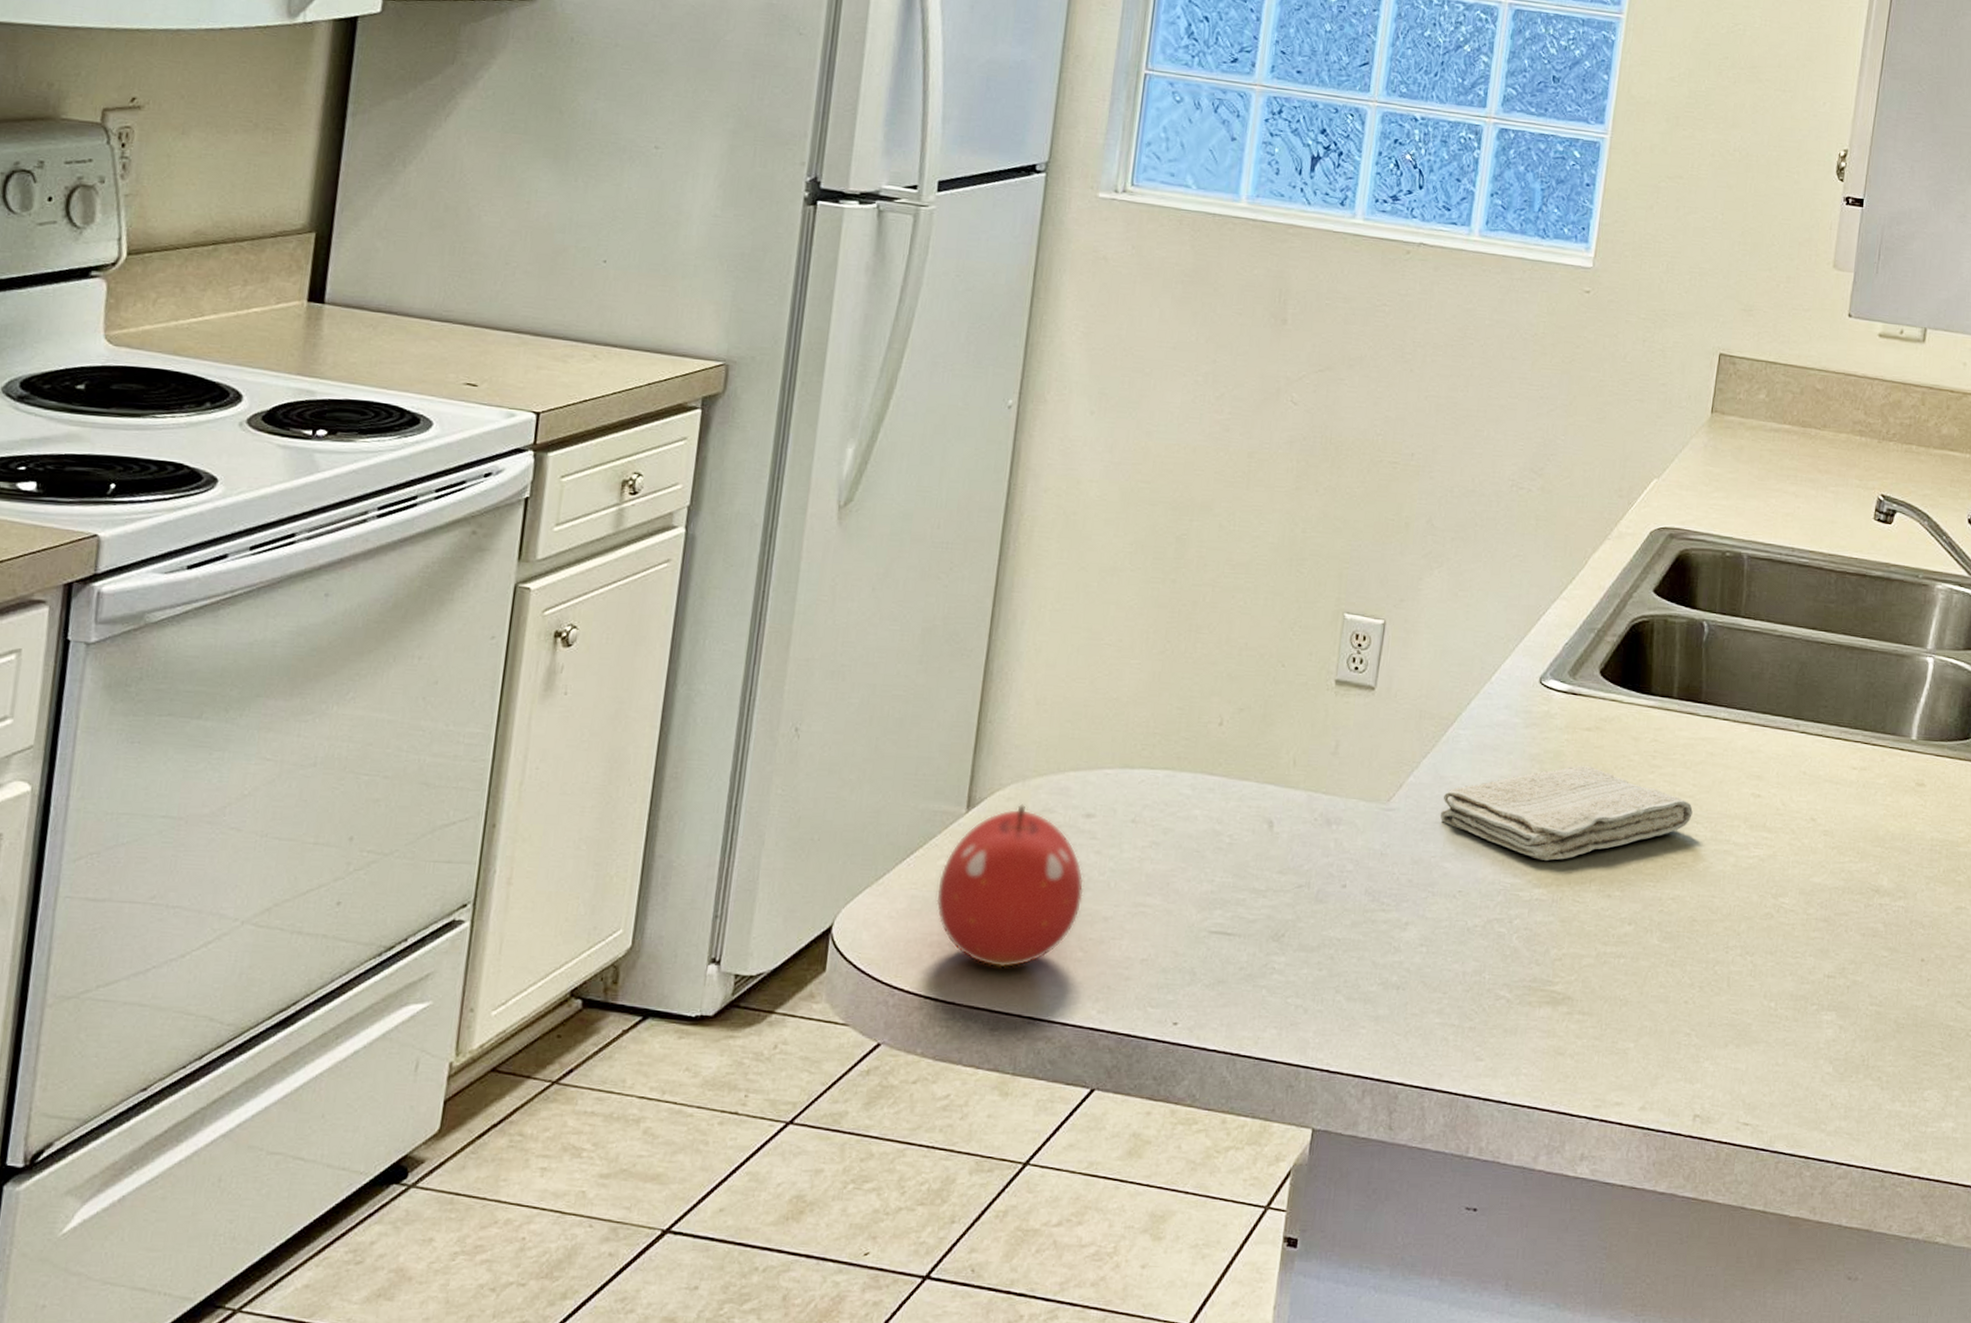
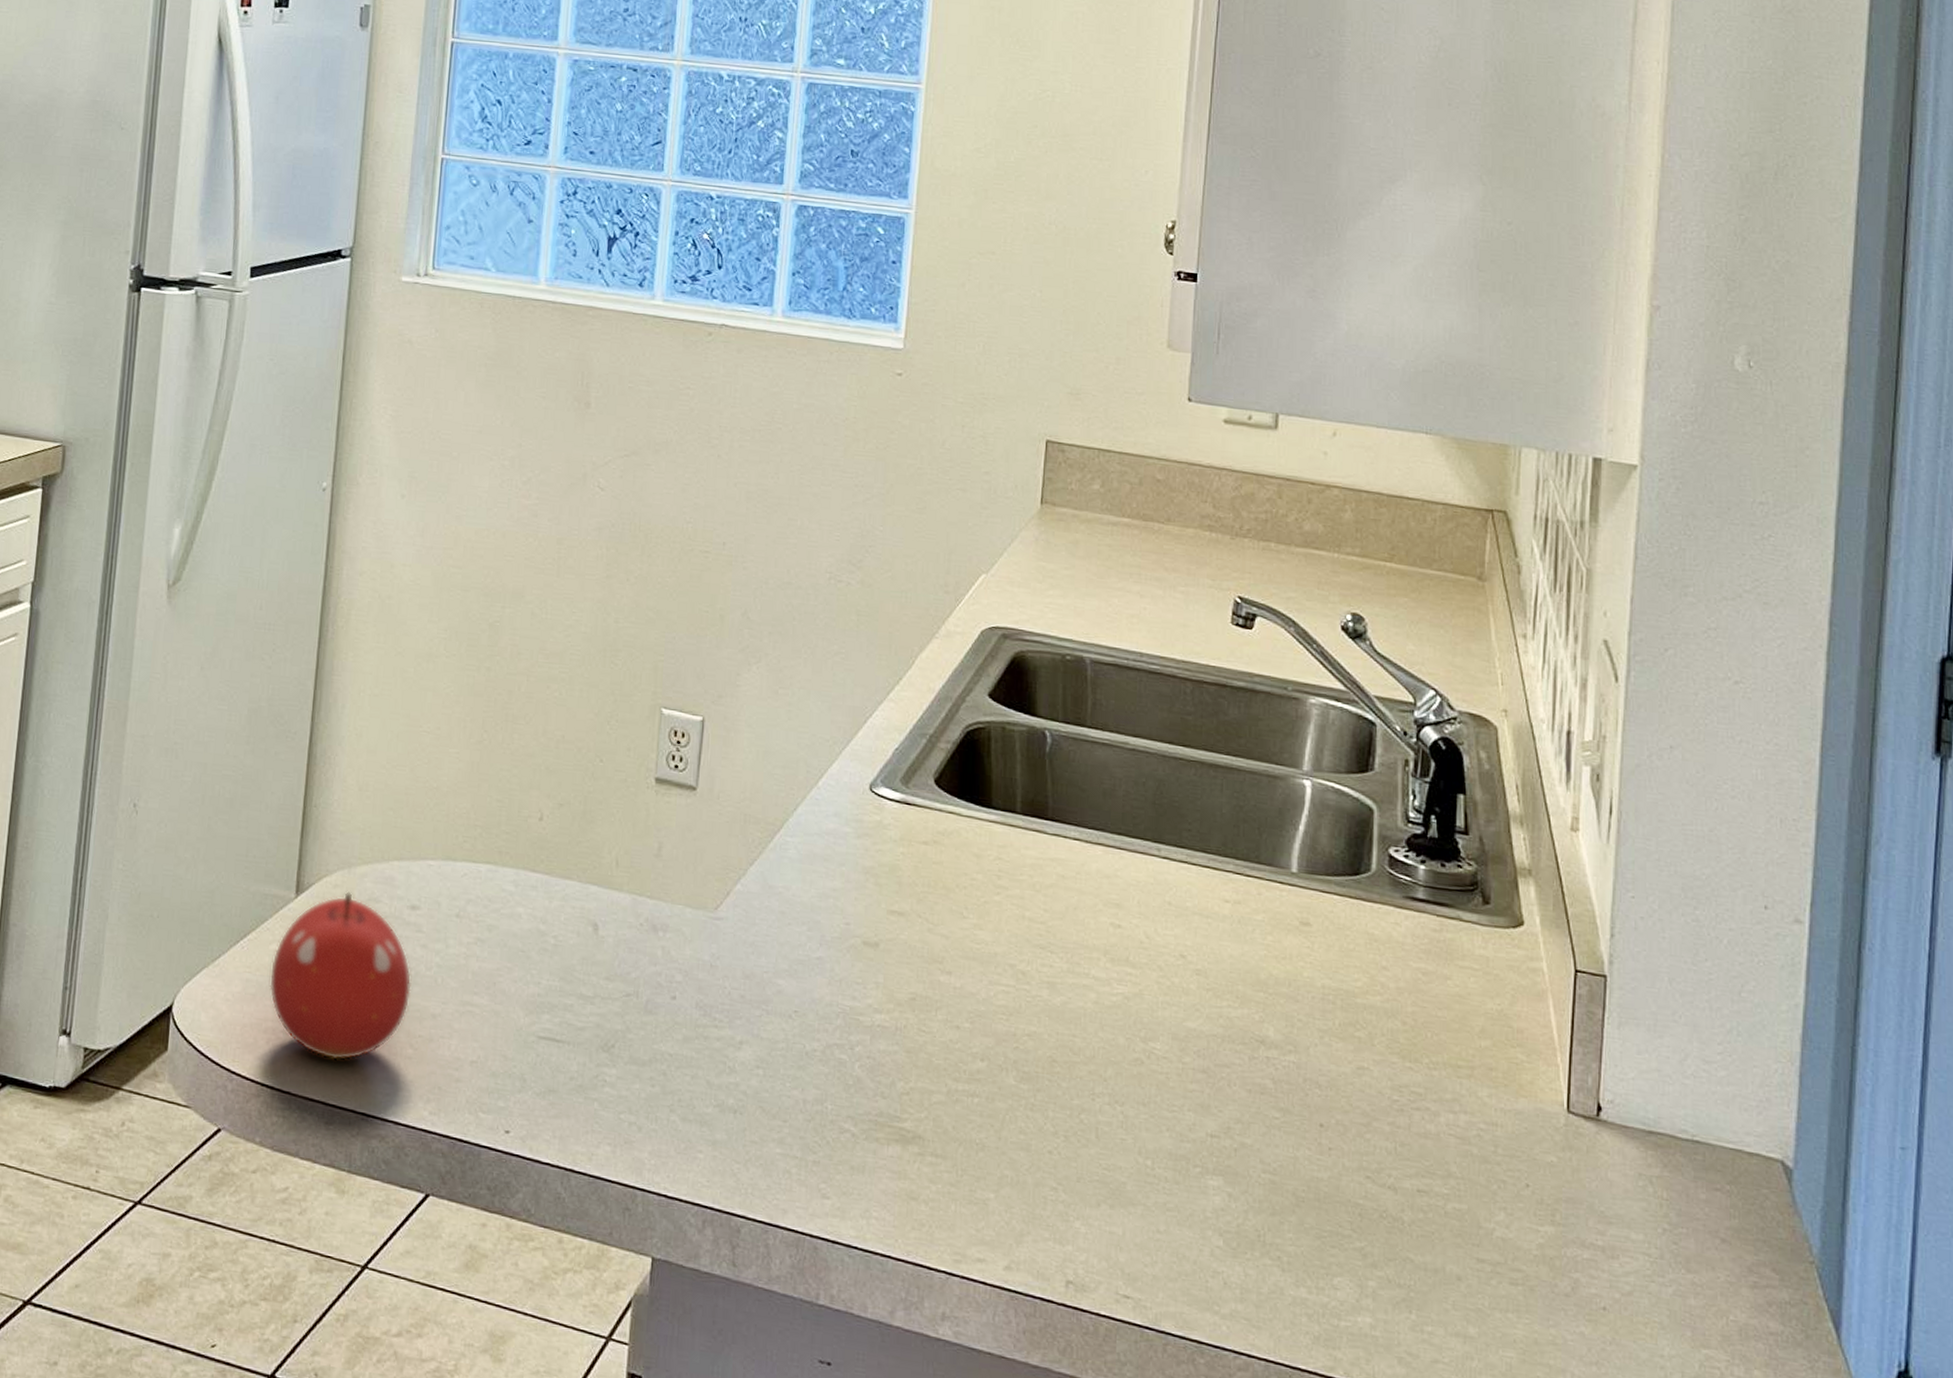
washcloth: present [1440,766,1693,862] -> none [770,882,1045,985]

